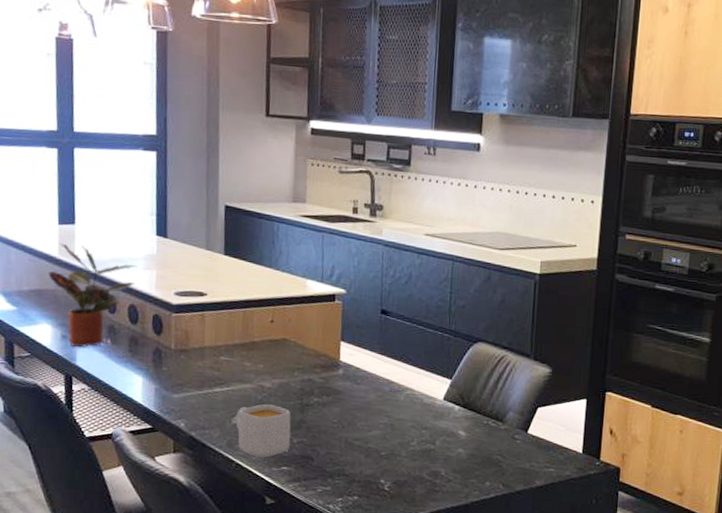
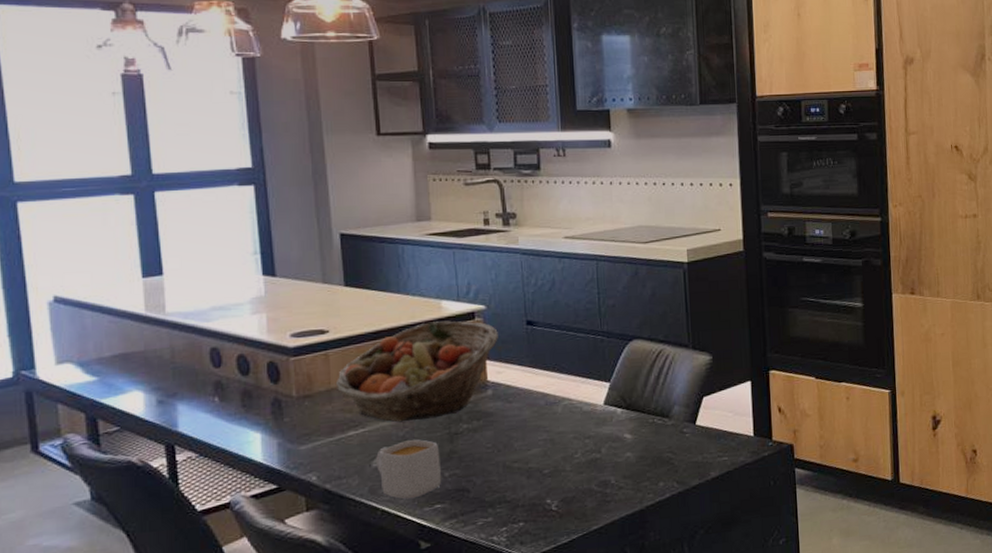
potted plant: present [48,243,138,348] -> none [134,297,244,412]
fruit basket: none [208,298,354,388] -> present [335,321,498,423]

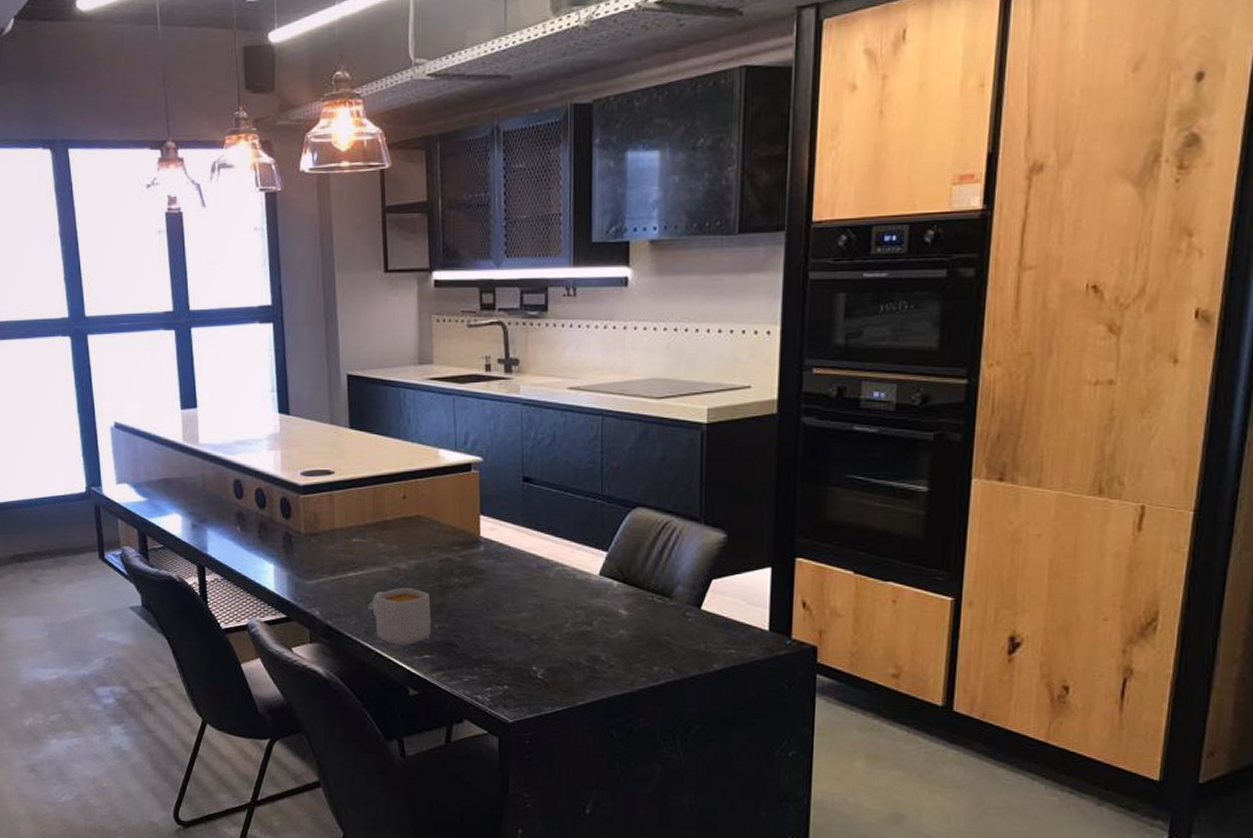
fruit basket: present [335,321,498,423] -> none [338,470,493,570]

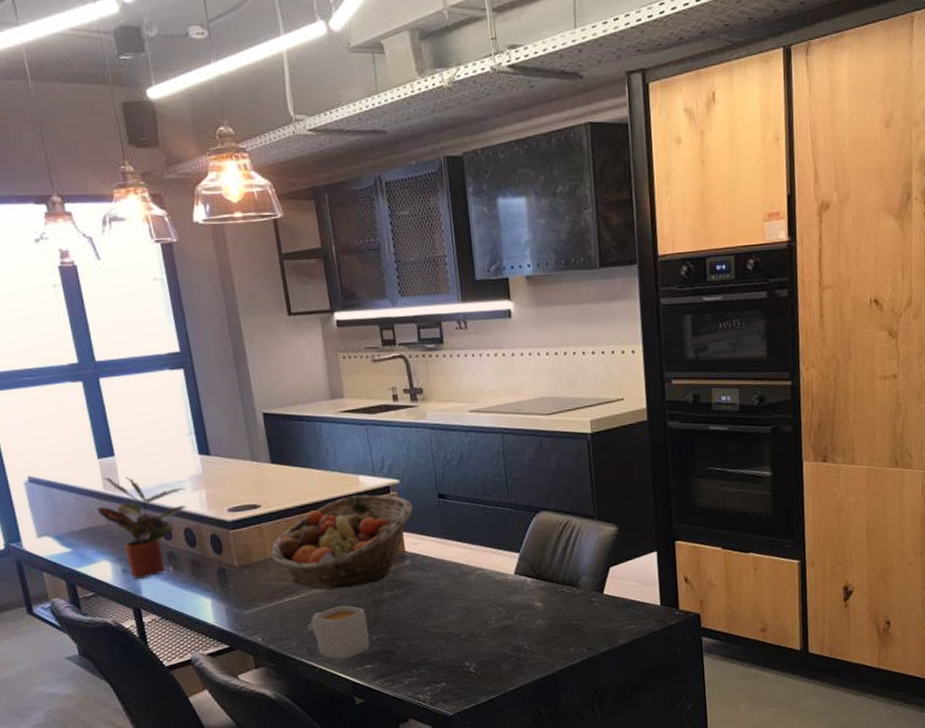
potted plant: none [174,429,262,537] -> present [96,476,187,580]
fruit basket: none [338,470,493,570] -> present [270,495,413,590]

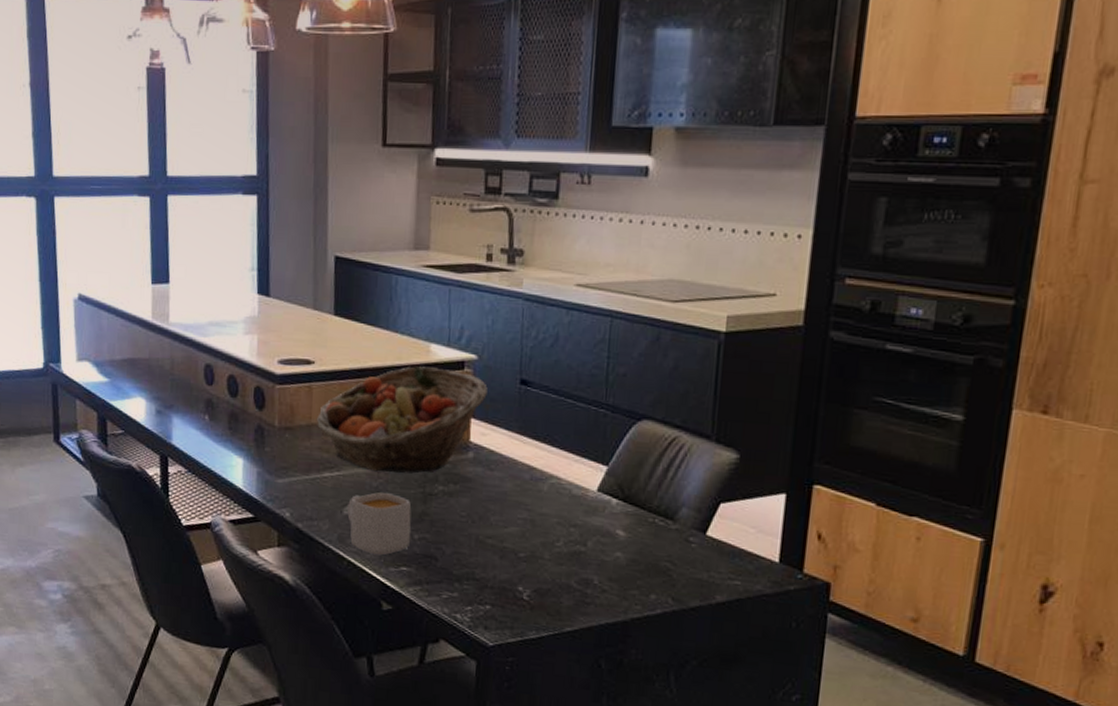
potted plant: present [96,476,187,580] -> none [141,305,237,425]

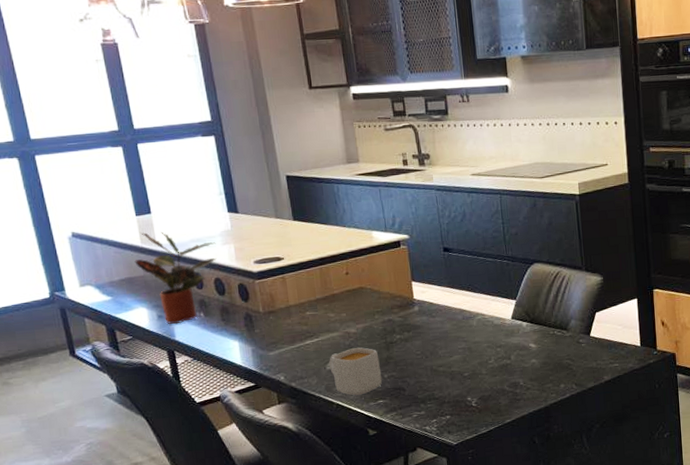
potted plant: none [141,305,237,425] -> present [134,231,217,325]
fruit basket: present [316,366,488,474] -> none [292,248,421,334]

